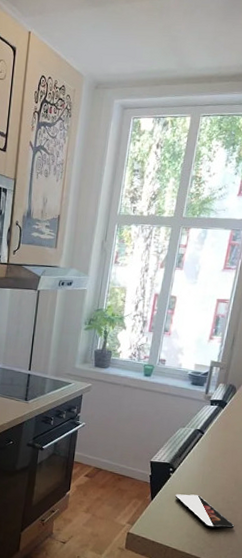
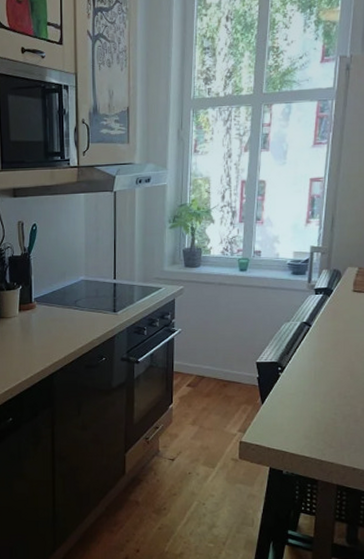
smartphone: present [175,494,235,529] -> none [287,393,355,427]

